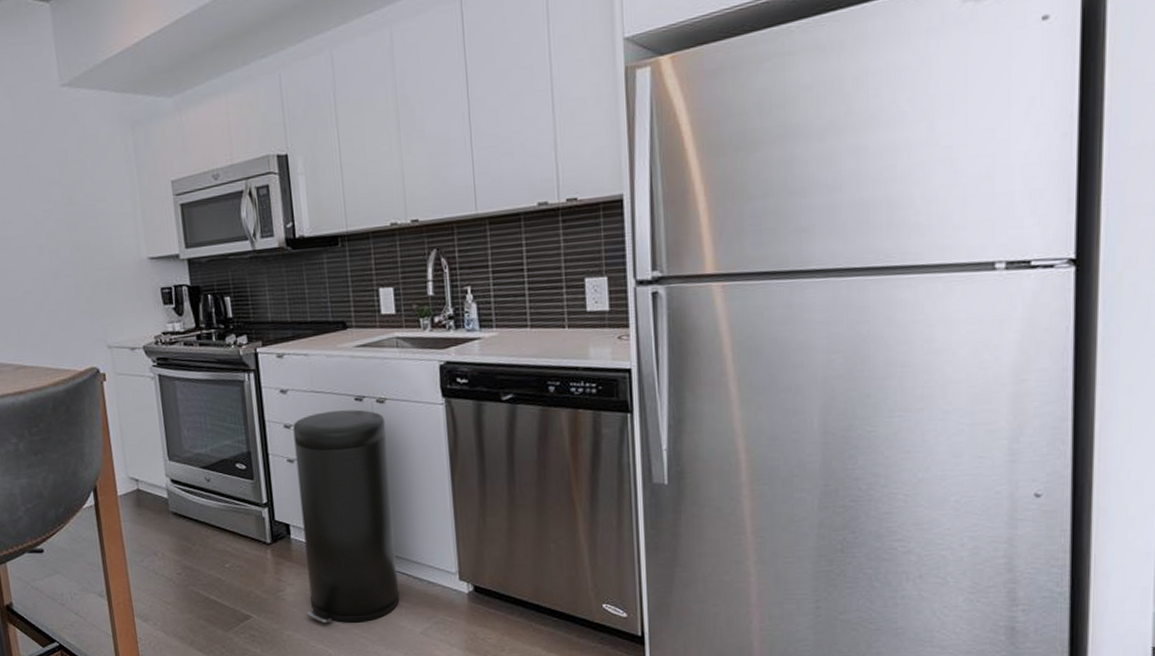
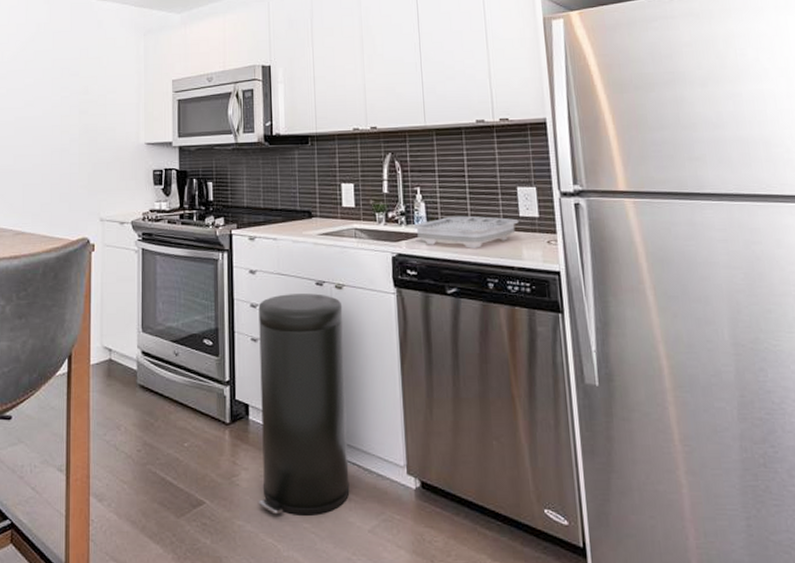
dish rack: none [461,313,586,351] -> present [412,215,519,248]

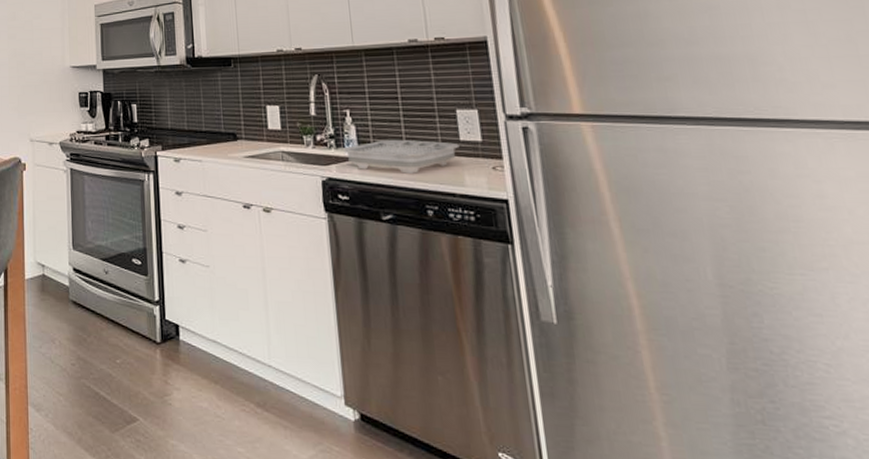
pedal bin: present [258,293,350,516] -> none [186,216,285,441]

